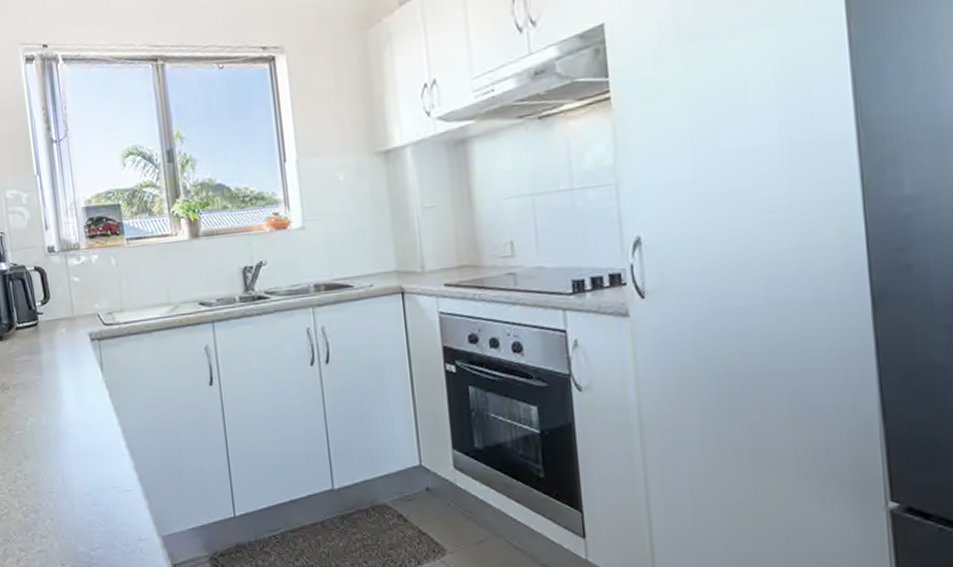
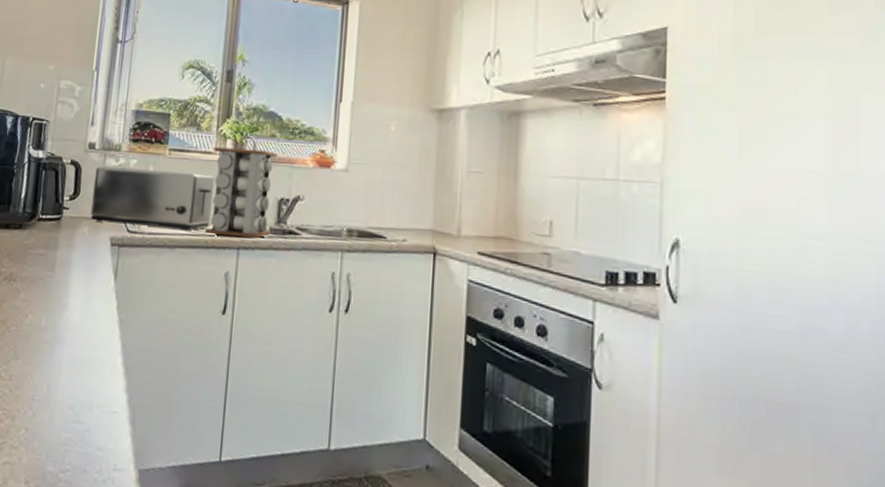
toaster: none [60,256,181,321] -> present [91,166,215,231]
spice rack: none [169,211,241,314] -> present [204,135,277,240]

